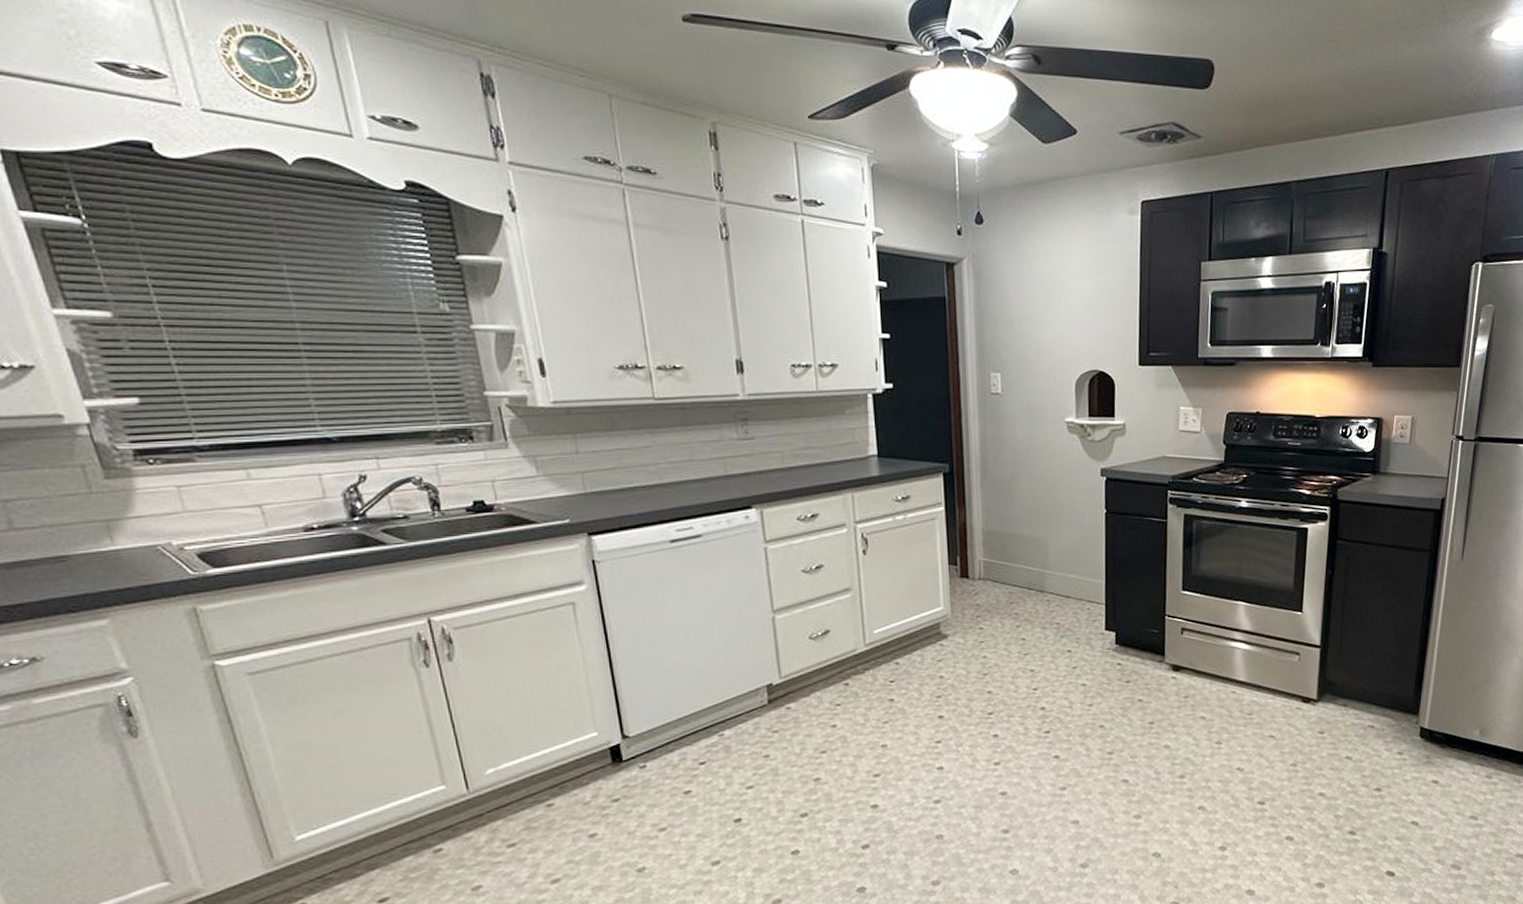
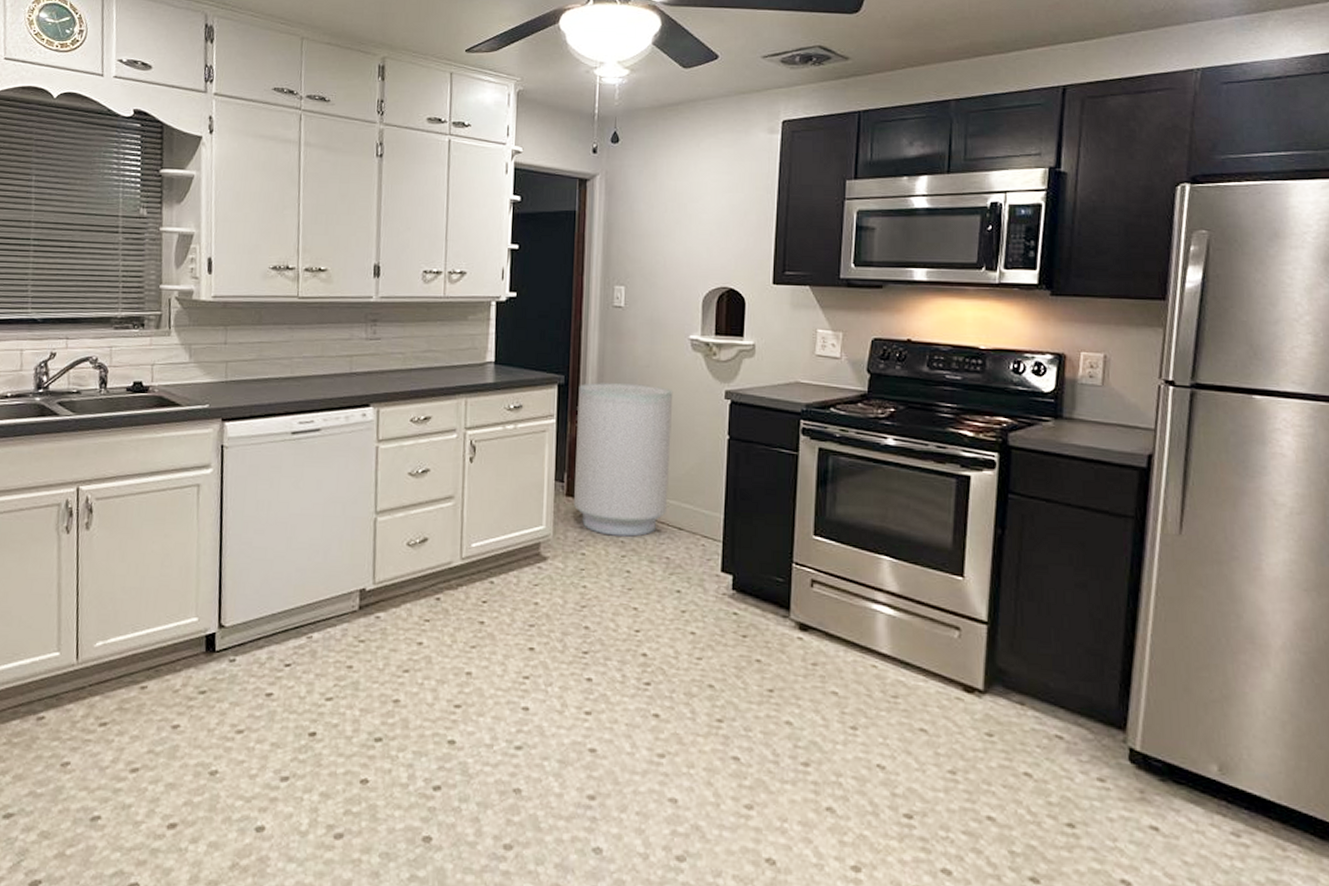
trash can: none [963,468,1055,609] -> present [574,383,674,537]

